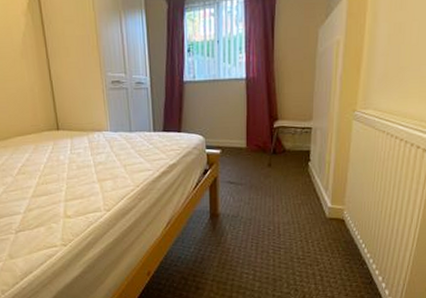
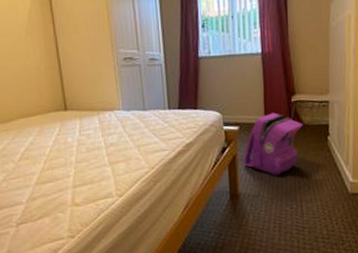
backpack: none [224,137,285,199] -> present [243,112,304,176]

